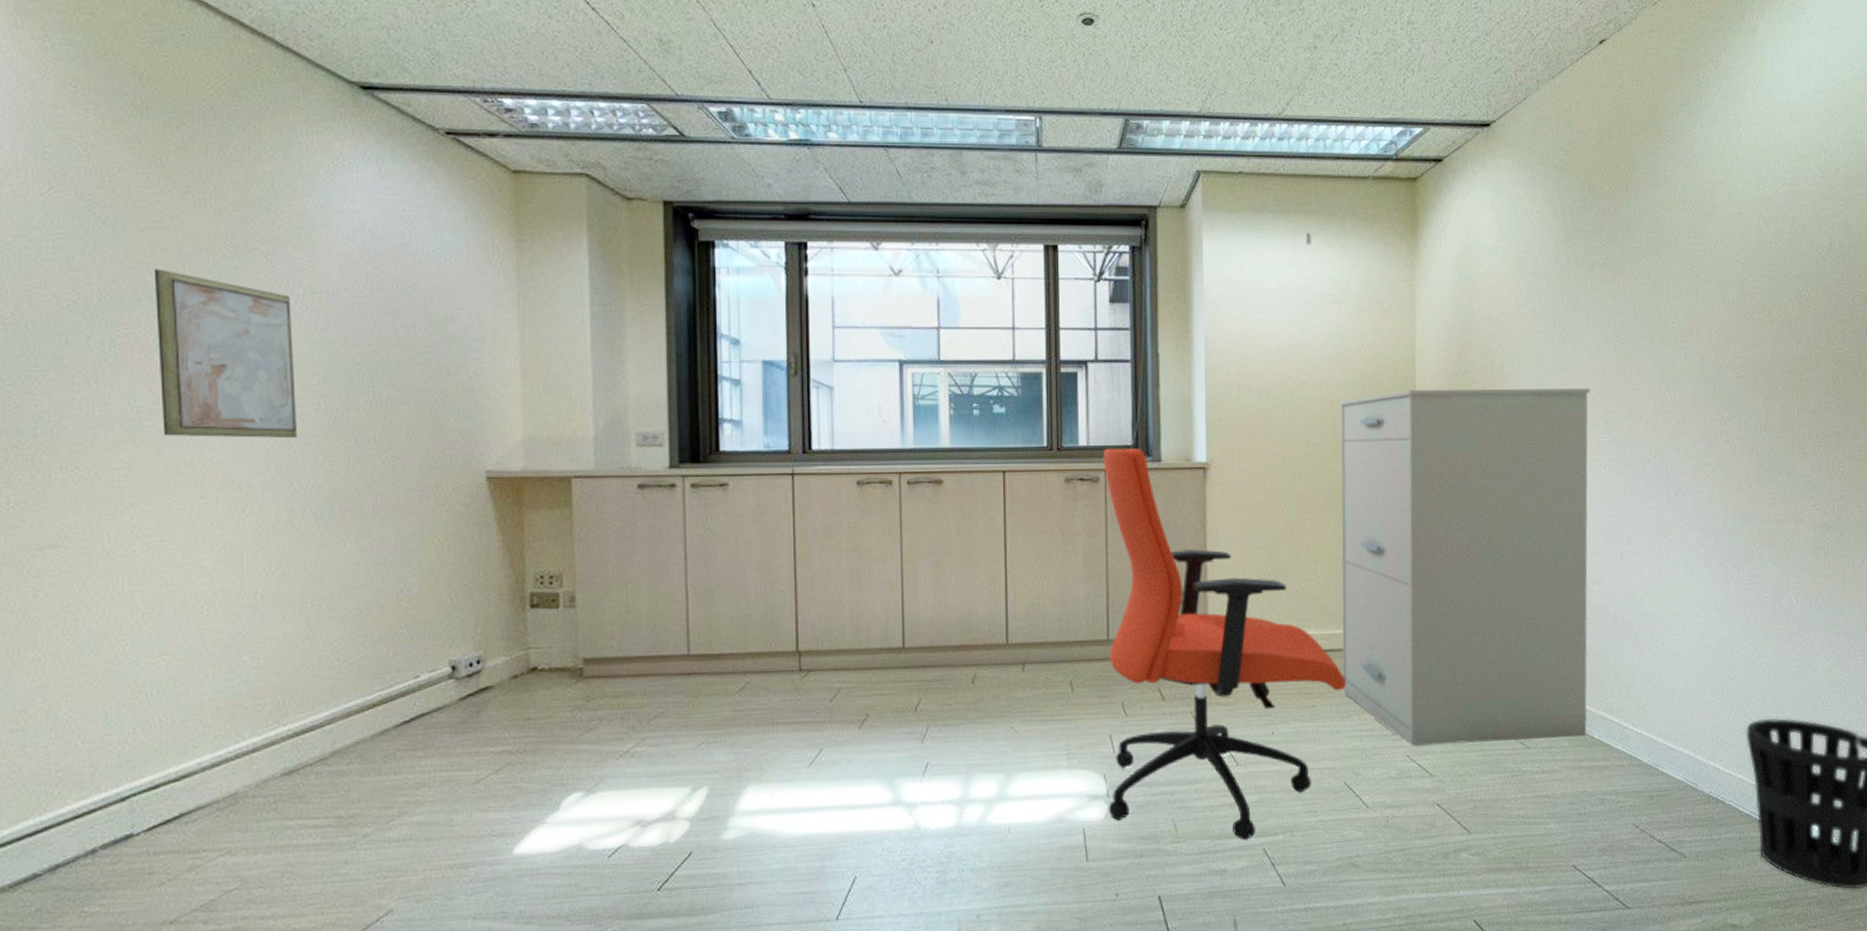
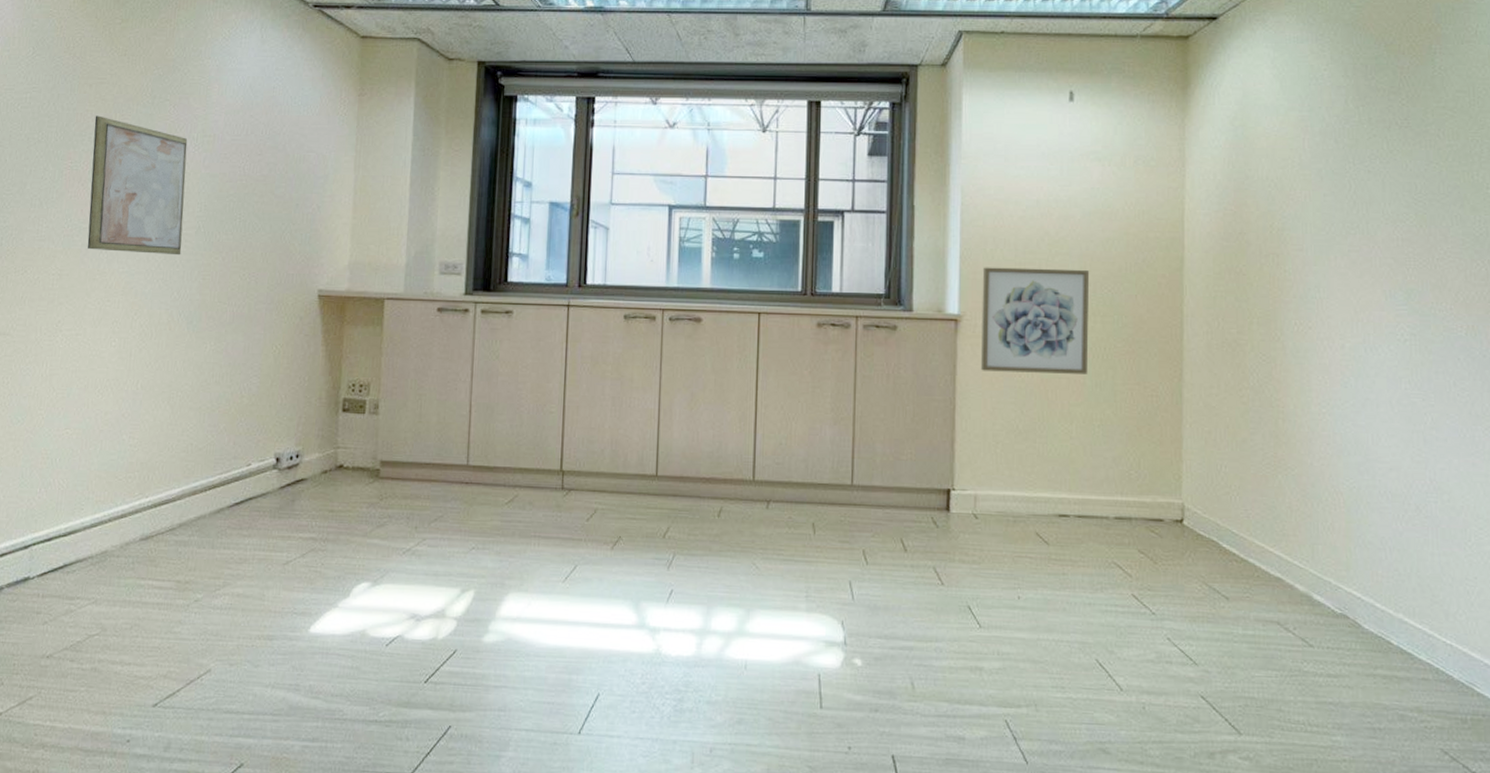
office chair: present [1103,448,1347,840] -> none [845,295,1101,708]
wall art: none [1228,412,1331,517] -> present [980,267,1090,374]
filing cabinet: present [1339,387,1590,746] -> none [1095,250,1387,641]

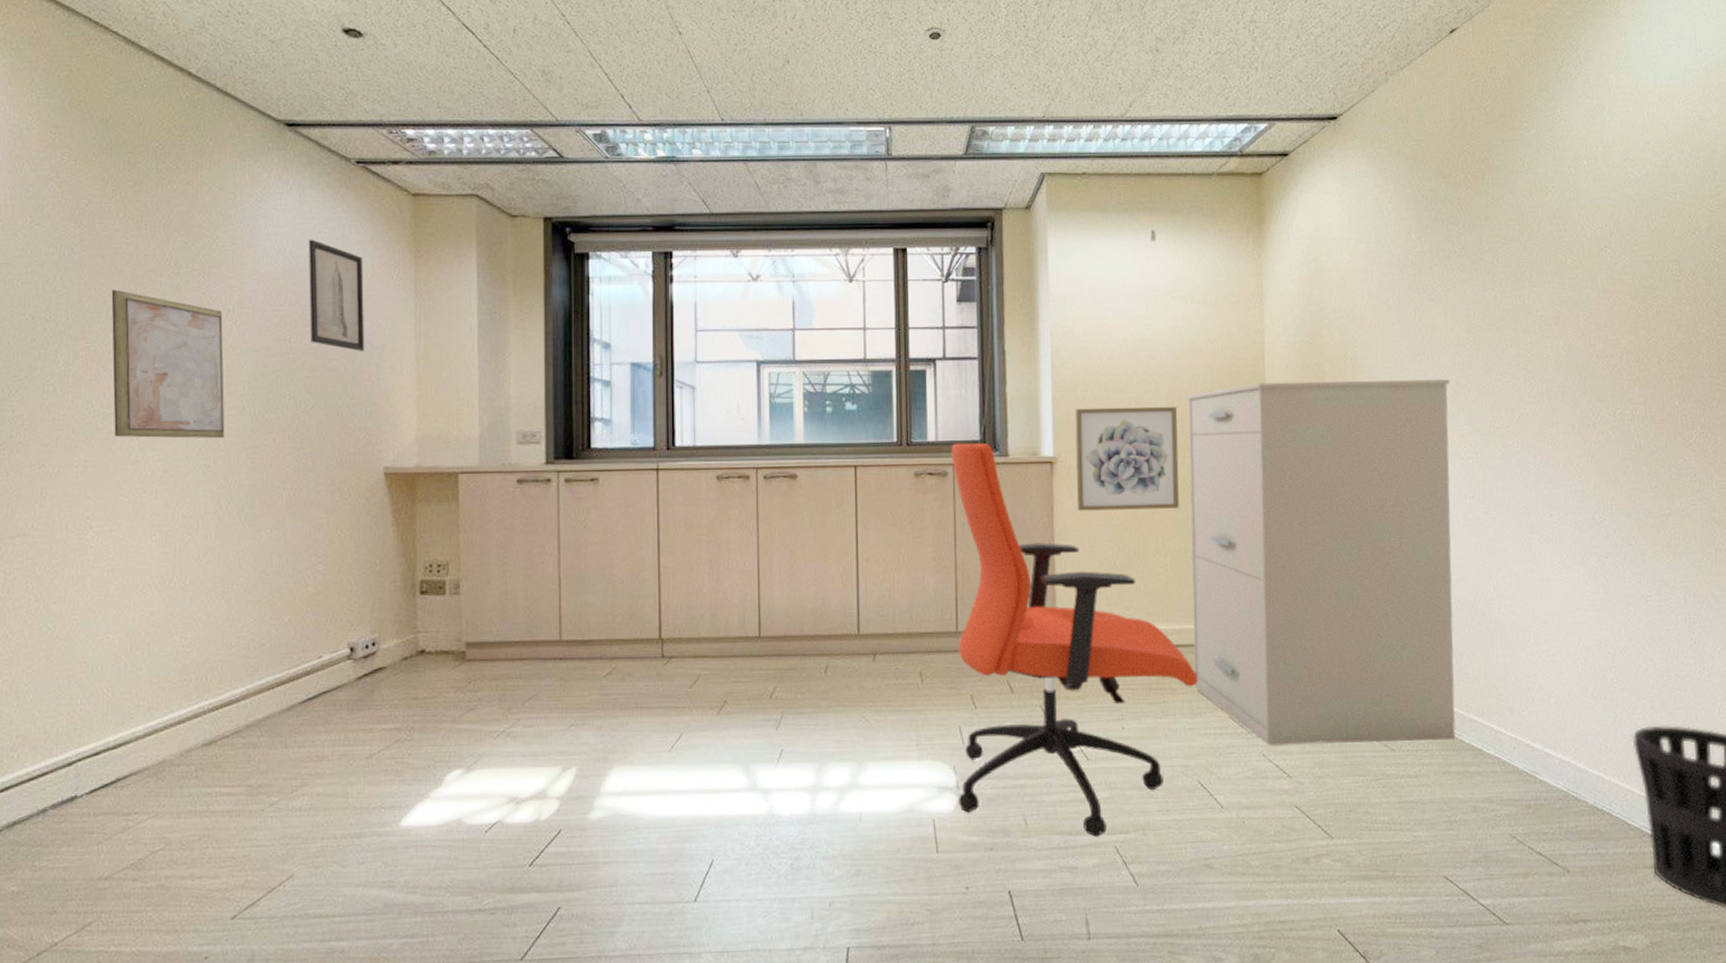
wall art: none [262,75,313,180] -> present [309,239,365,351]
office chair: none [845,295,1101,708] -> present [951,443,1199,837]
filing cabinet: none [1095,250,1387,641] -> present [1186,378,1456,746]

